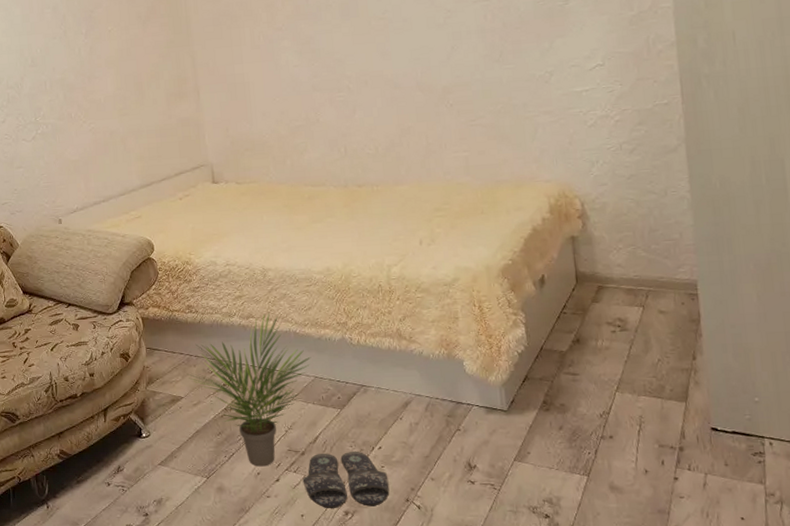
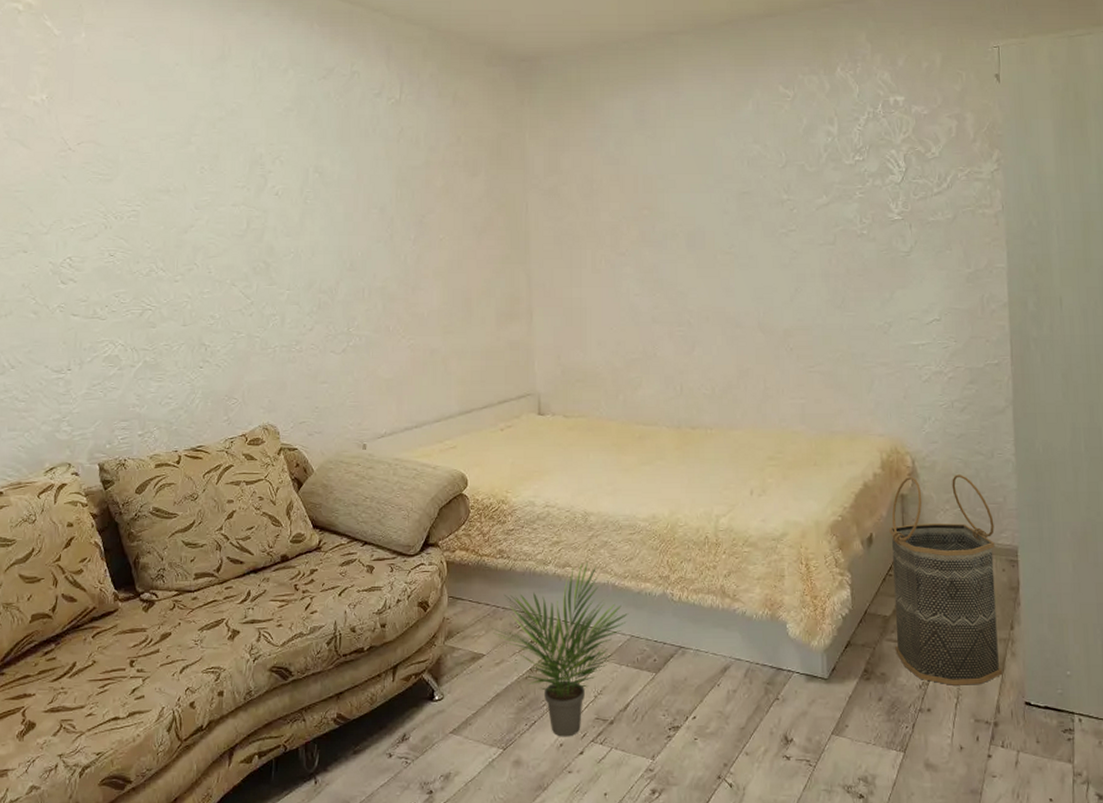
slippers: present [302,452,390,508] -> none [609,722,701,786]
basket: none [561,213,685,414] -> present [889,473,1002,685]

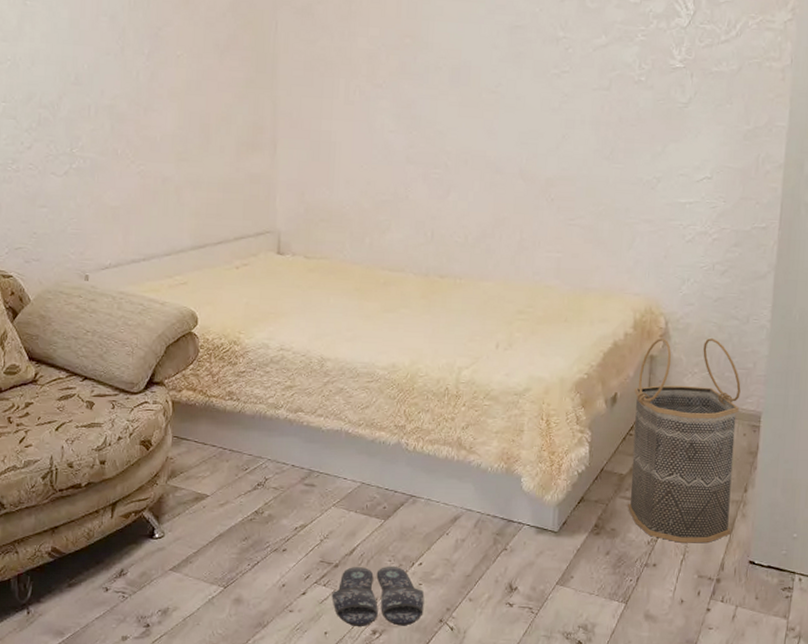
potted plant: present [491,561,629,737] -> none [216,407,361,578]
slippers: none [609,722,701,786] -> present [331,567,425,626]

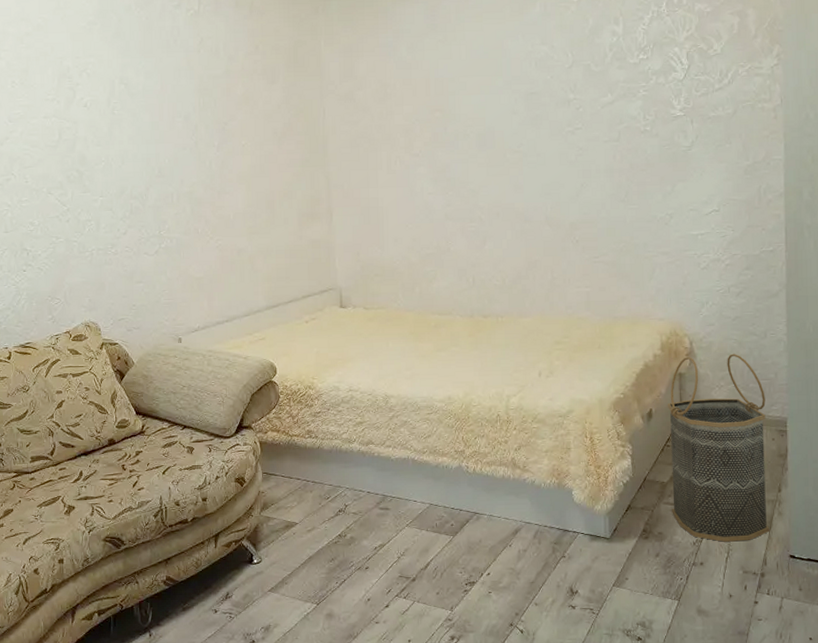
slippers: present [331,567,425,626] -> none [412,578,495,633]

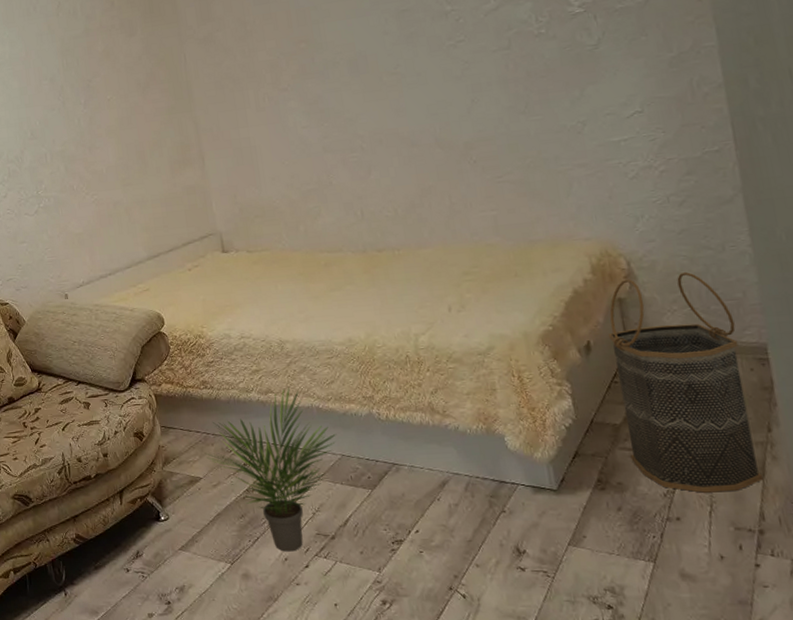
potted plant: none [302,439,428,593] -> present [204,386,337,552]

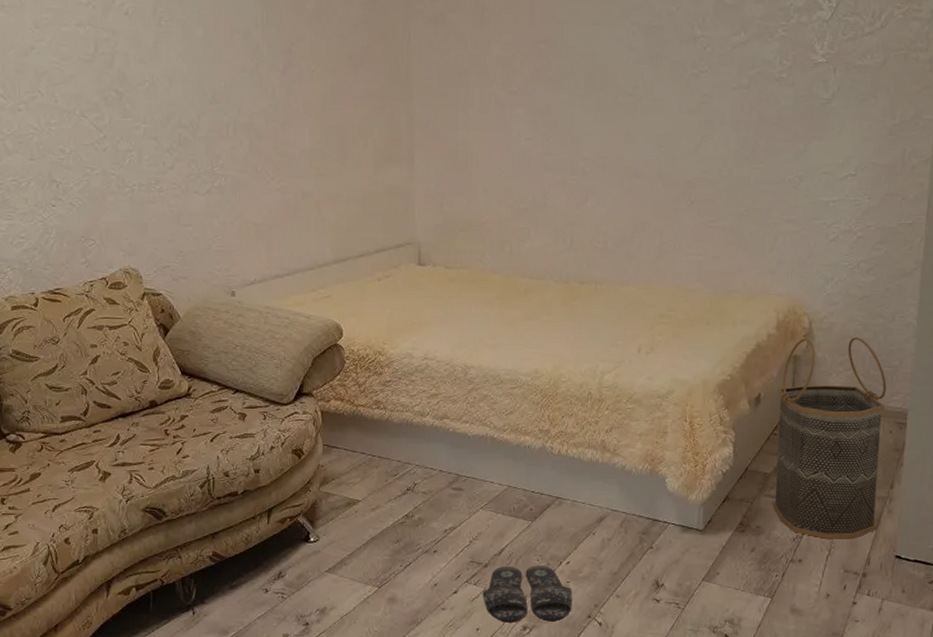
potted plant: present [204,386,337,552] -> none [367,414,507,578]
slippers: none [334,536,431,597] -> present [482,566,573,623]

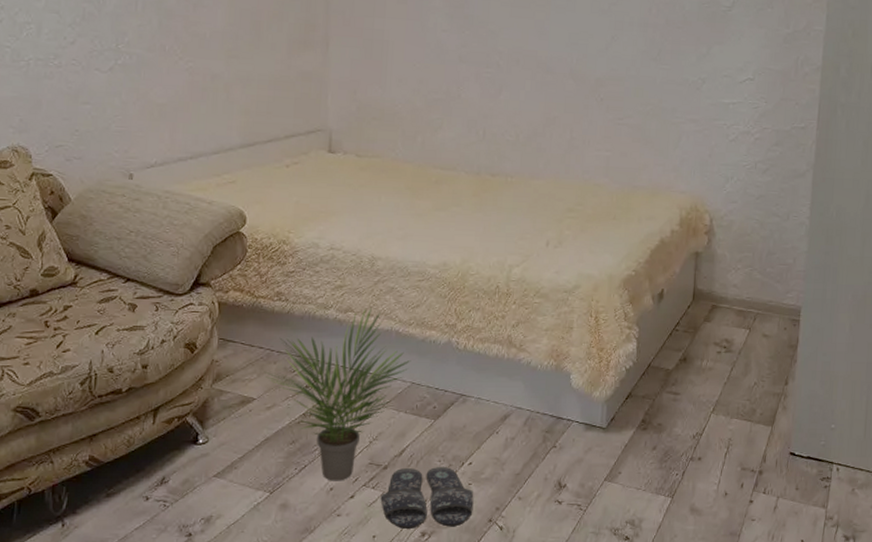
potted plant: none [367,414,507,578] -> present [264,307,411,481]
basket: present [773,336,887,539] -> none [674,234,782,436]

